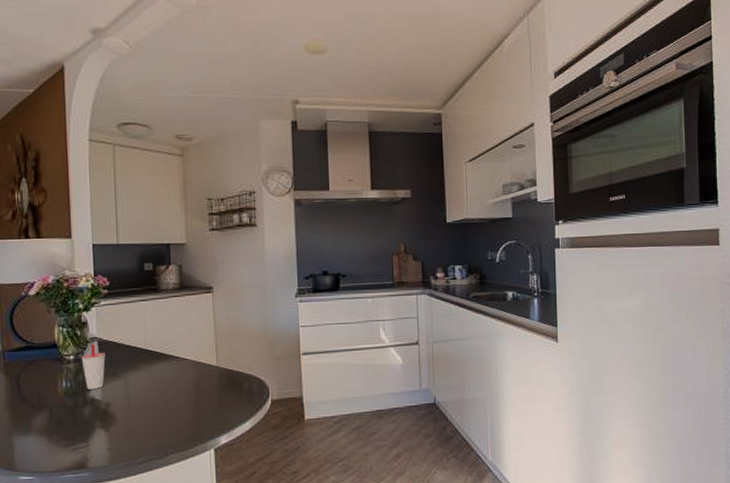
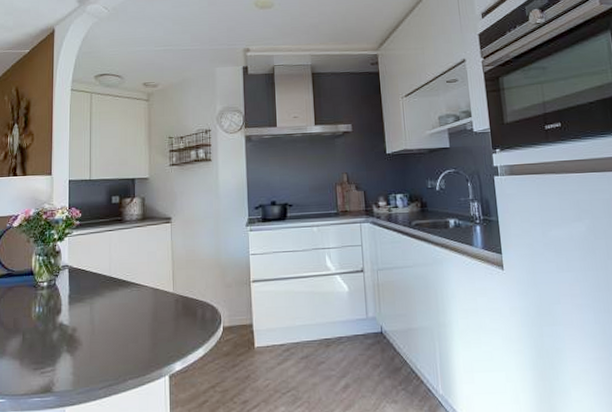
cup: present [81,344,106,389] -> none [53,272,75,315]

